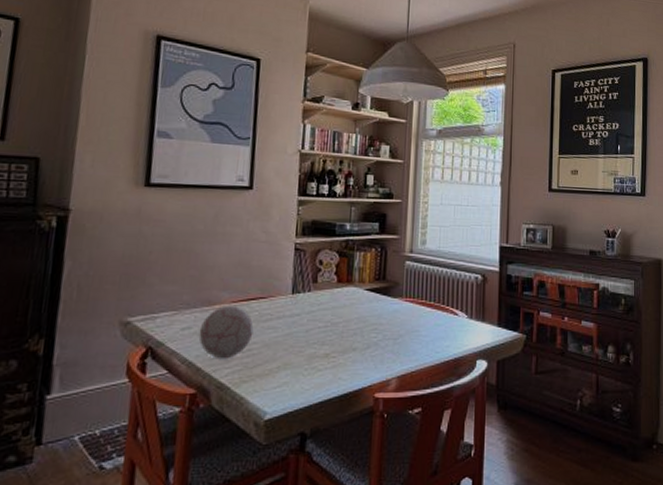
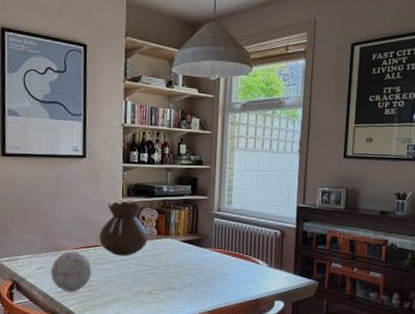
money bag: none [265,241,326,310] -> present [99,201,148,256]

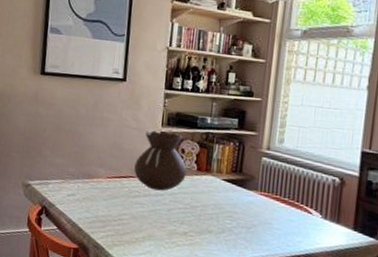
decorative ball: present [50,251,92,292] -> none [81,180,124,224]

